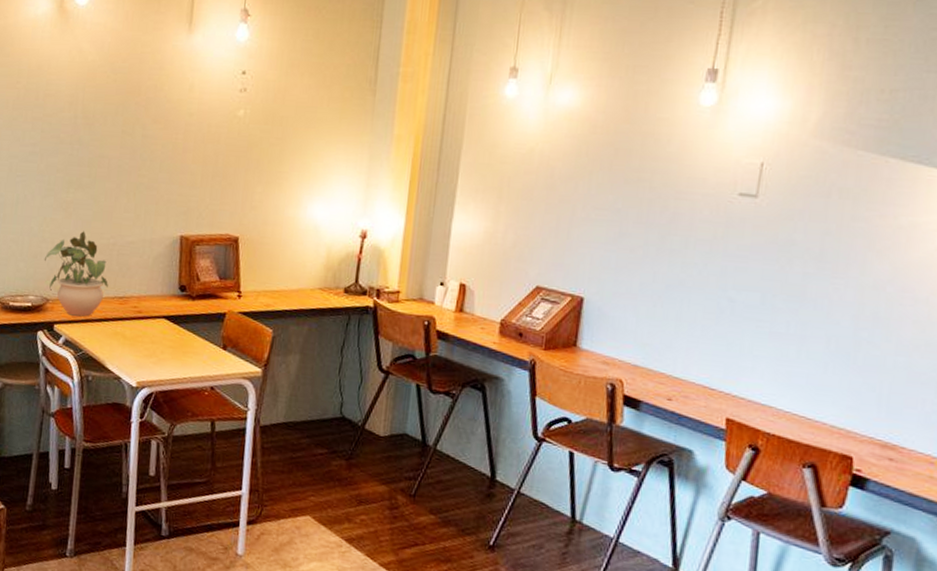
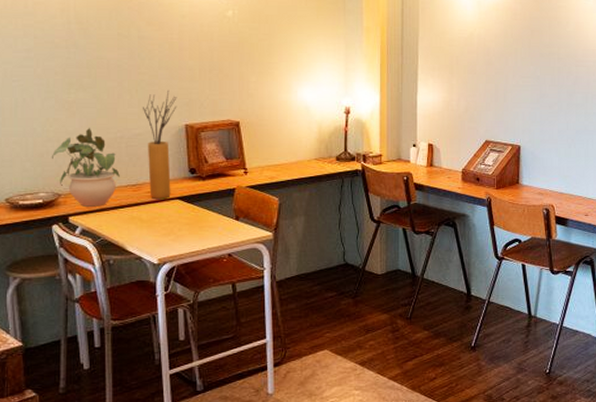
vase: none [136,195,175,316] -> present [143,90,177,199]

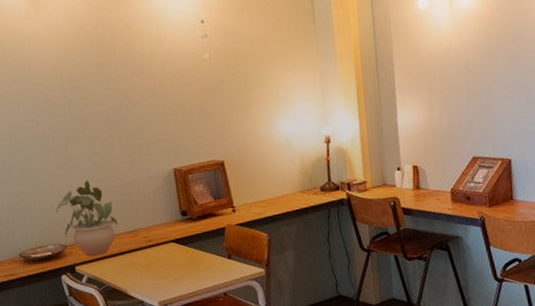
vase: present [143,90,177,199] -> none [133,136,166,244]

